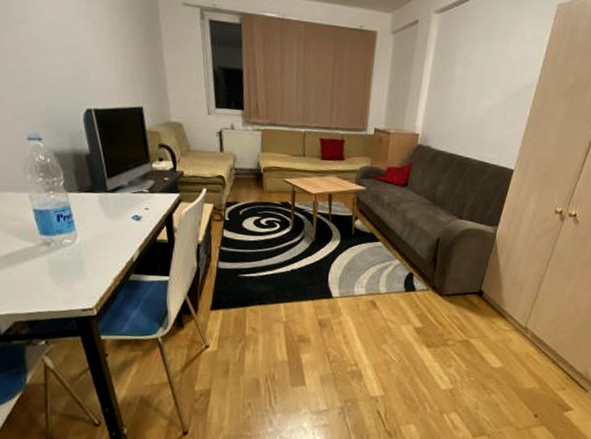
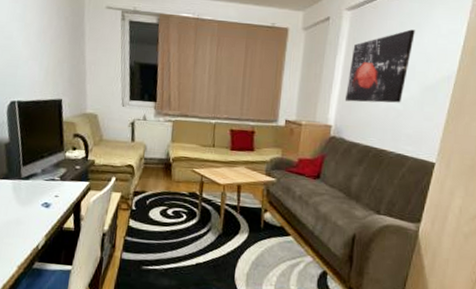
wall art: none [432,35,501,111] -> present [344,29,415,103]

